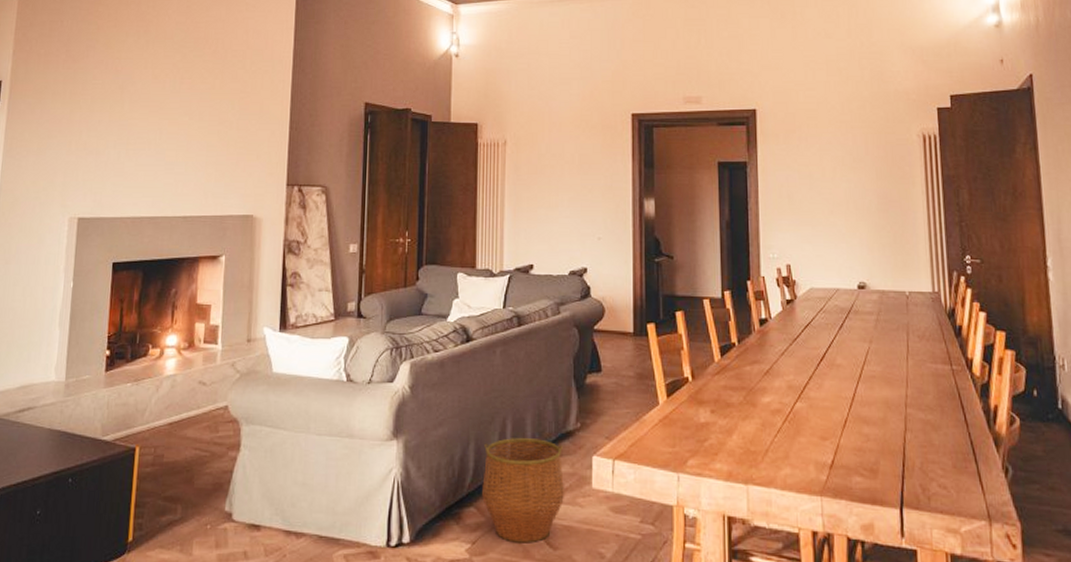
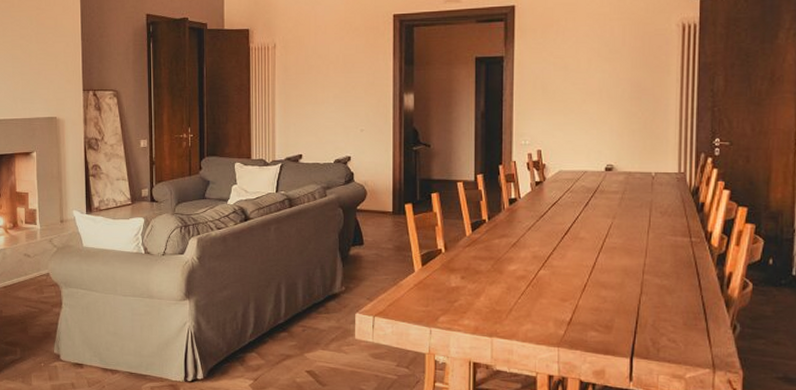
basket: present [482,438,565,544] -> none [262,299,332,381]

